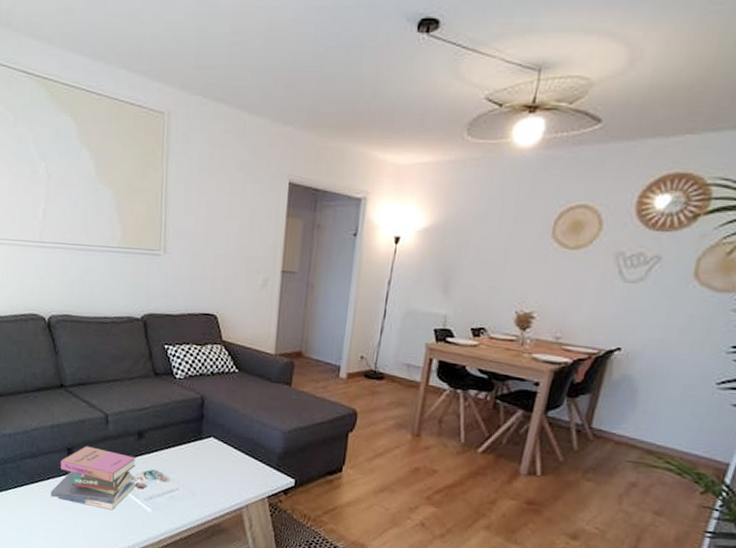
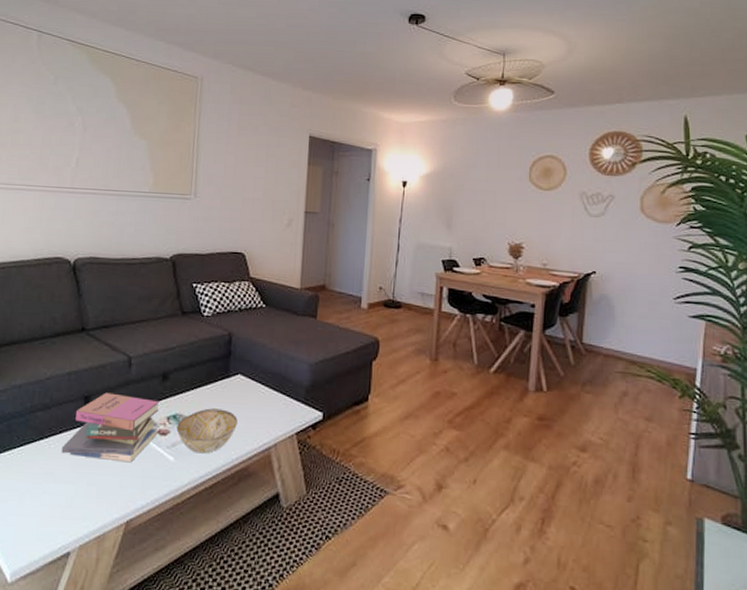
ceramic bowl: none [153,467,210,509] -> present [176,408,238,454]

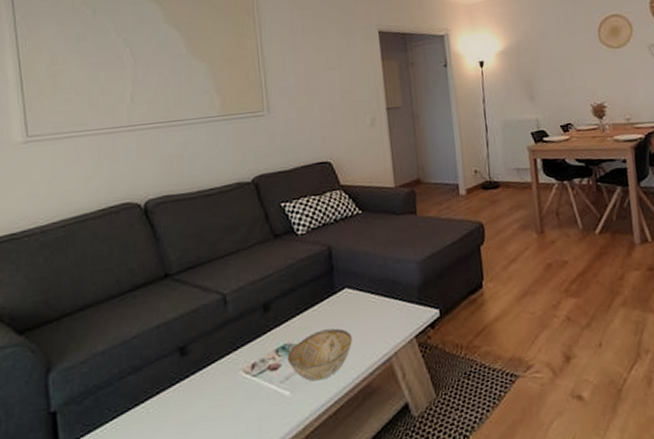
books: present [61,392,160,463] -> none [162,334,267,416]

